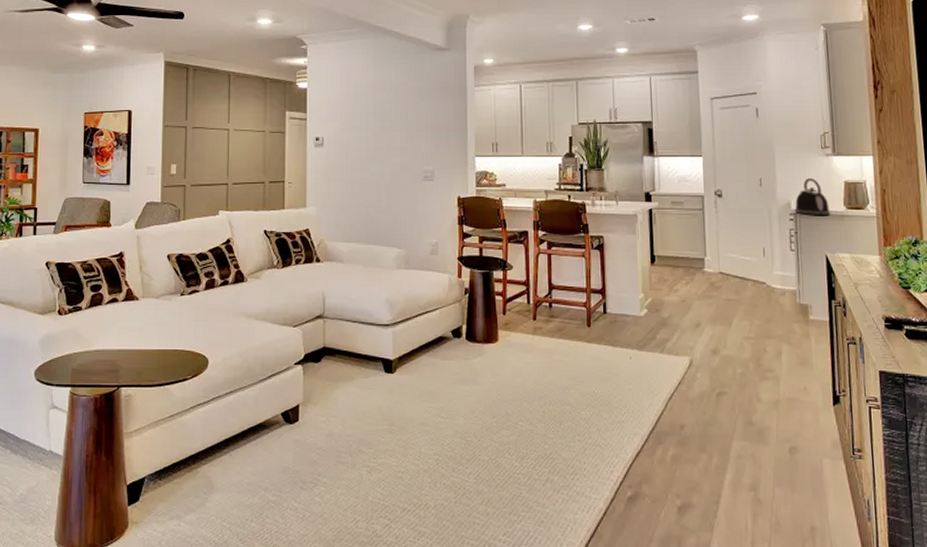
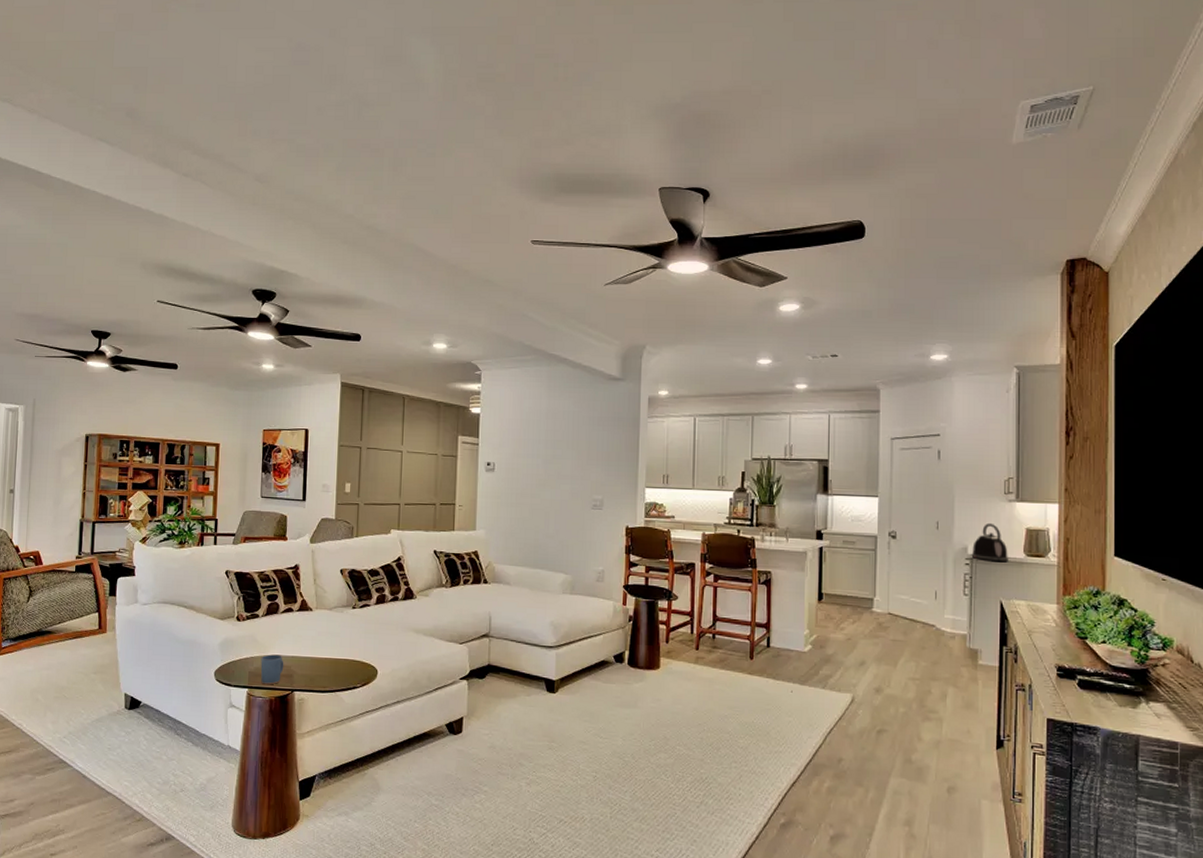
mug: none [84,349,110,382] -> present [260,654,284,685]

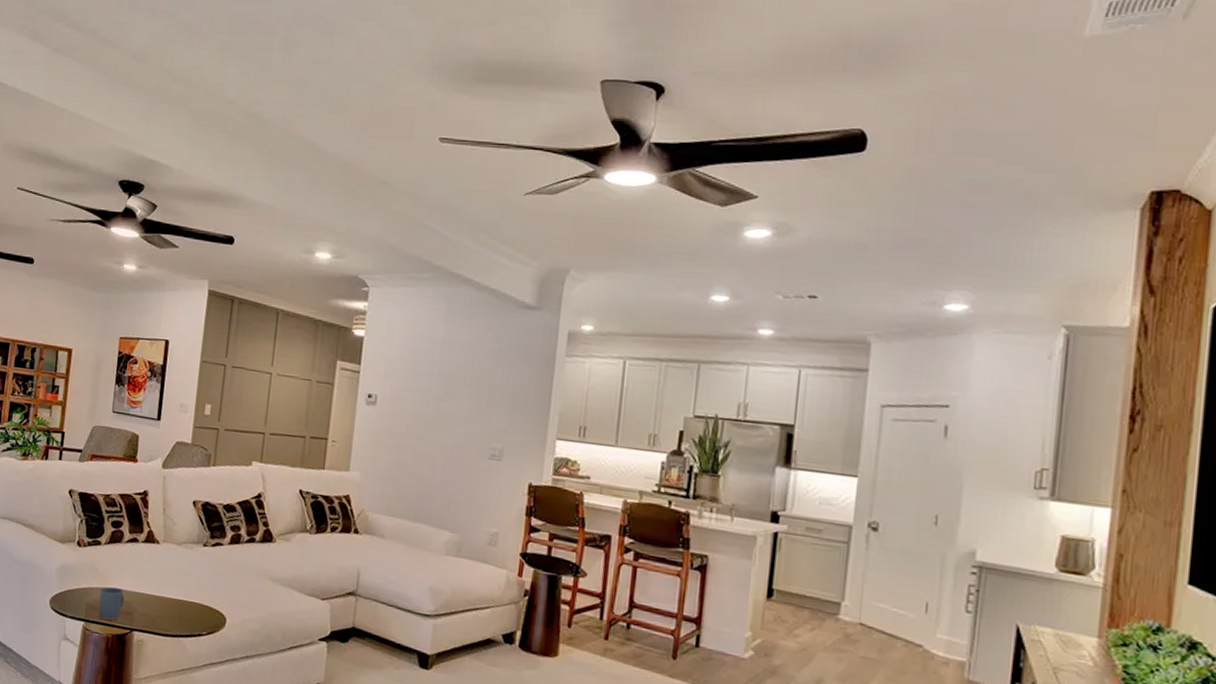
kettle: present [971,522,1008,563] -> none [980,523,1033,577]

